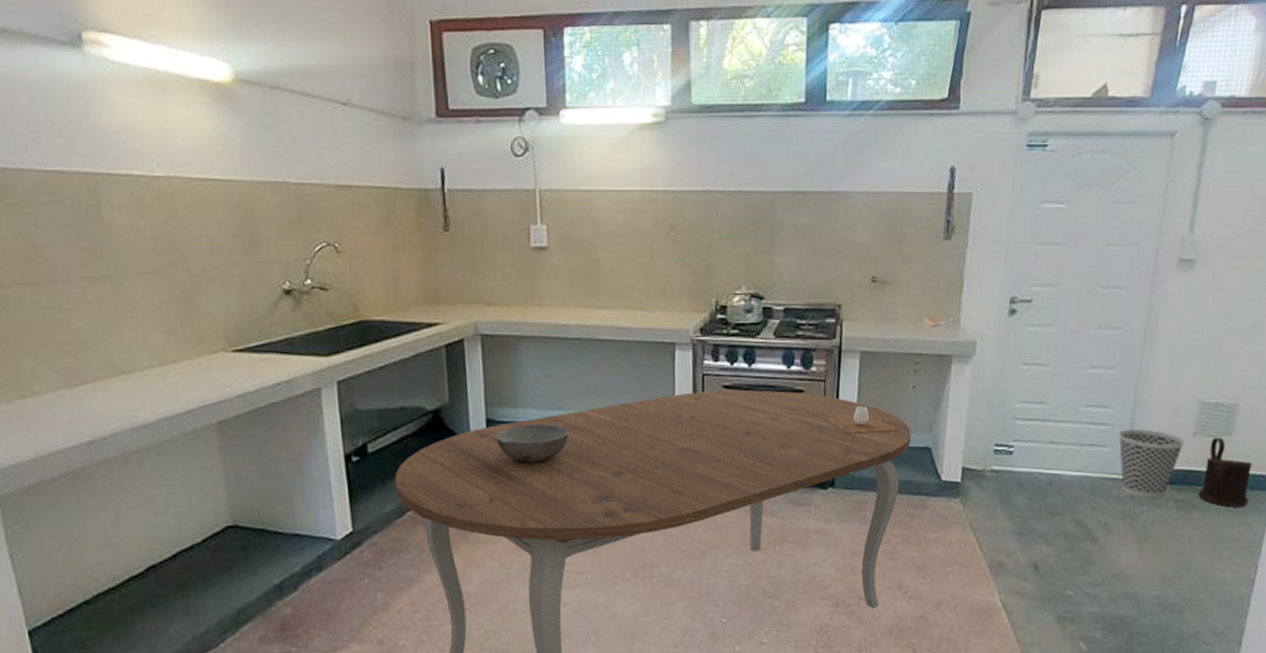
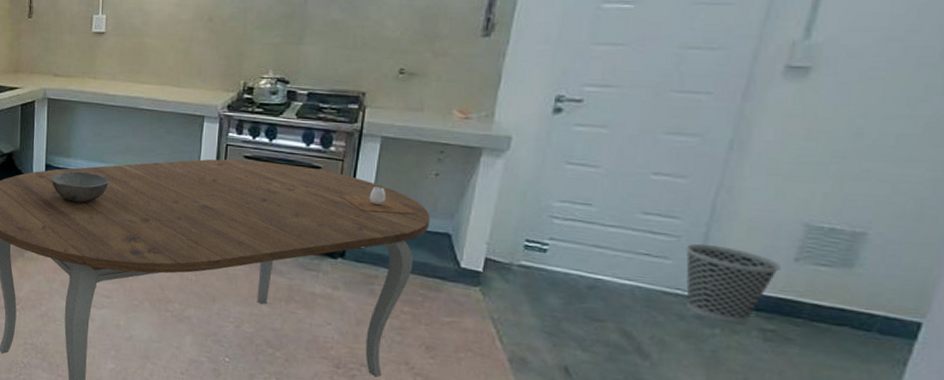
bucket: present [1198,437,1252,508] -> none [796,266,884,352]

